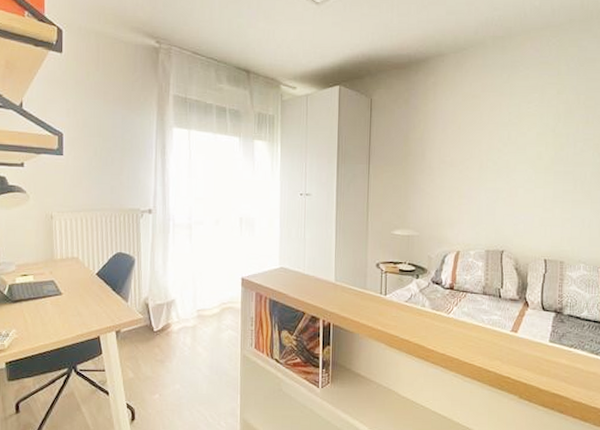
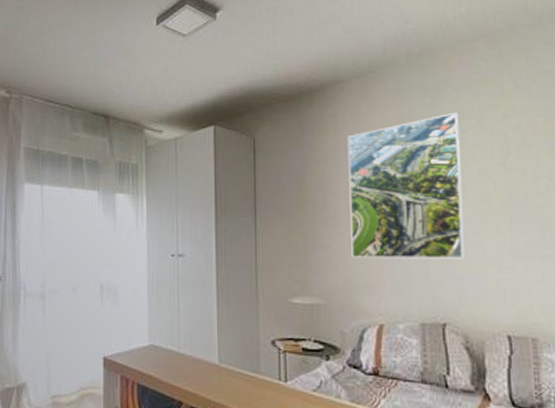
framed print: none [440,86,526,202] -> present [347,112,465,259]

